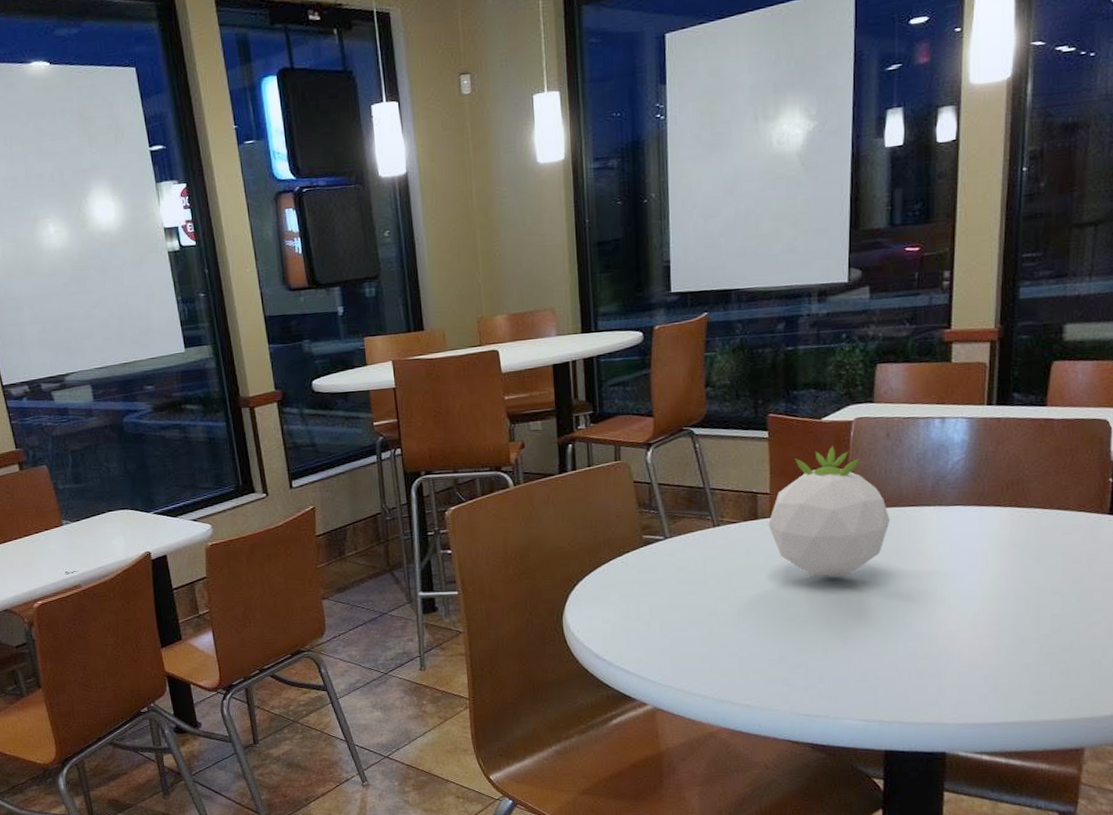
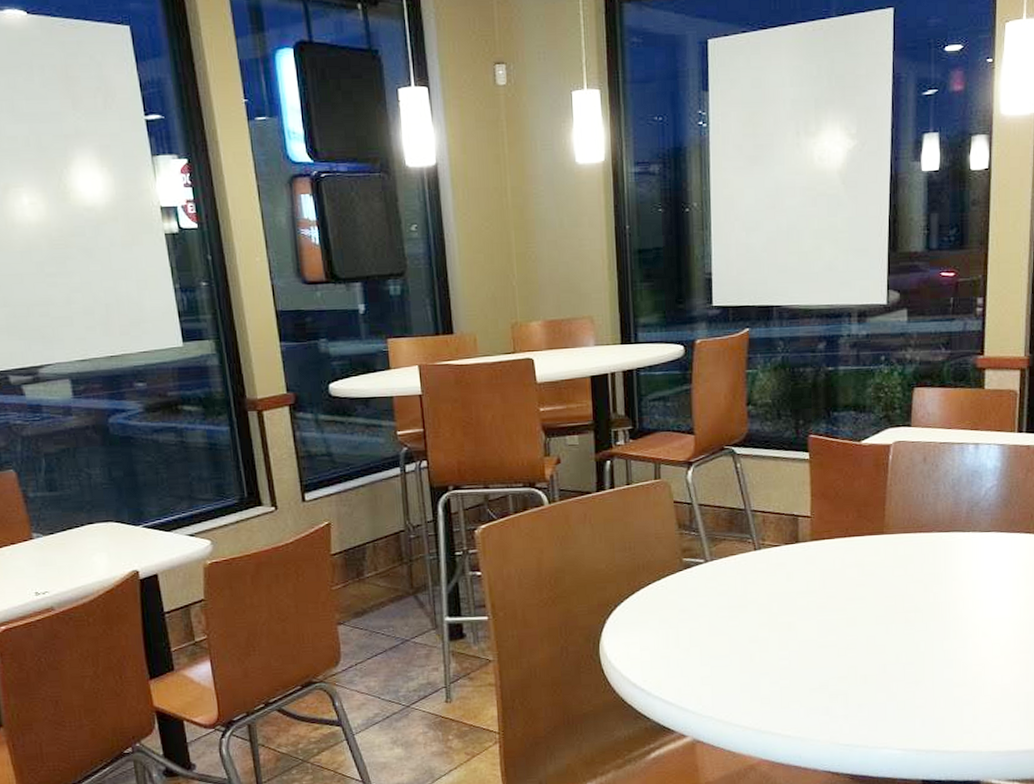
succulent plant: present [768,446,890,577] -> none [809,469,927,603]

